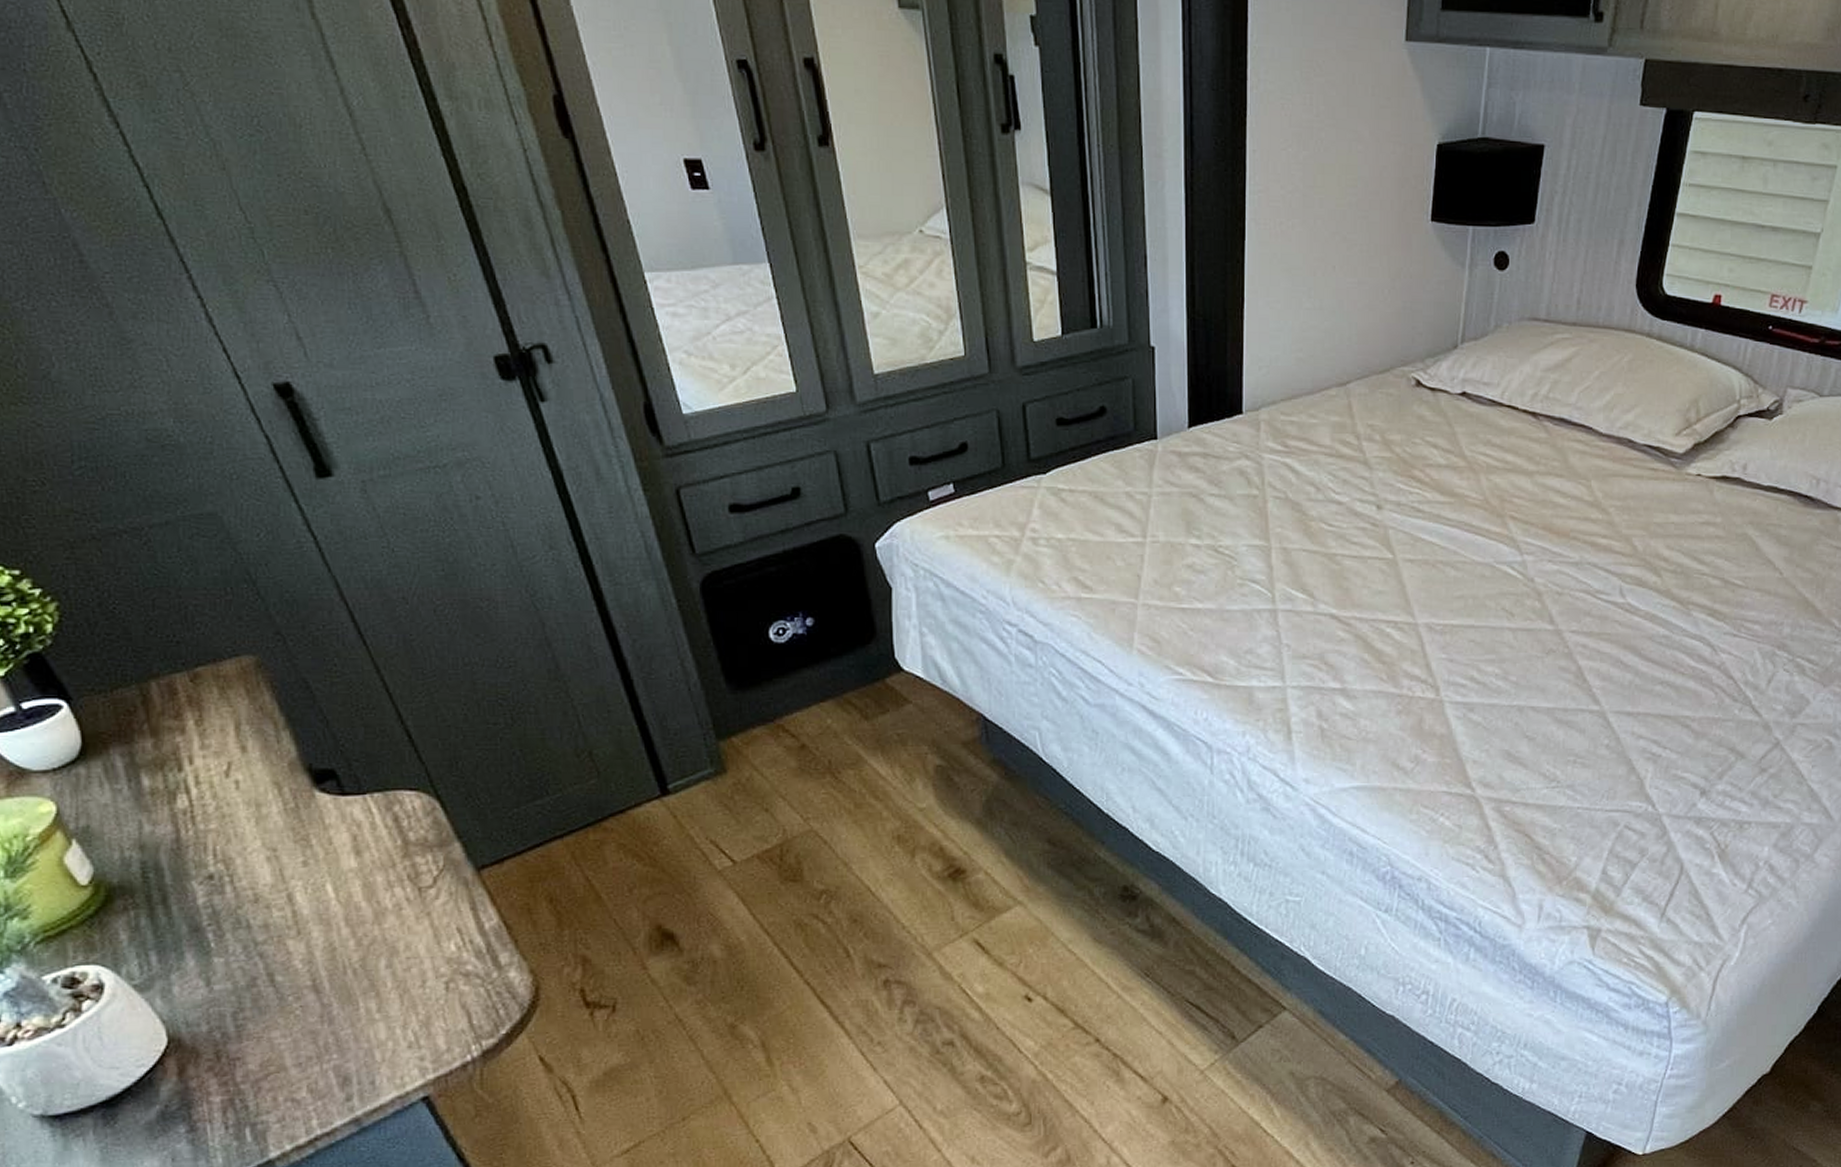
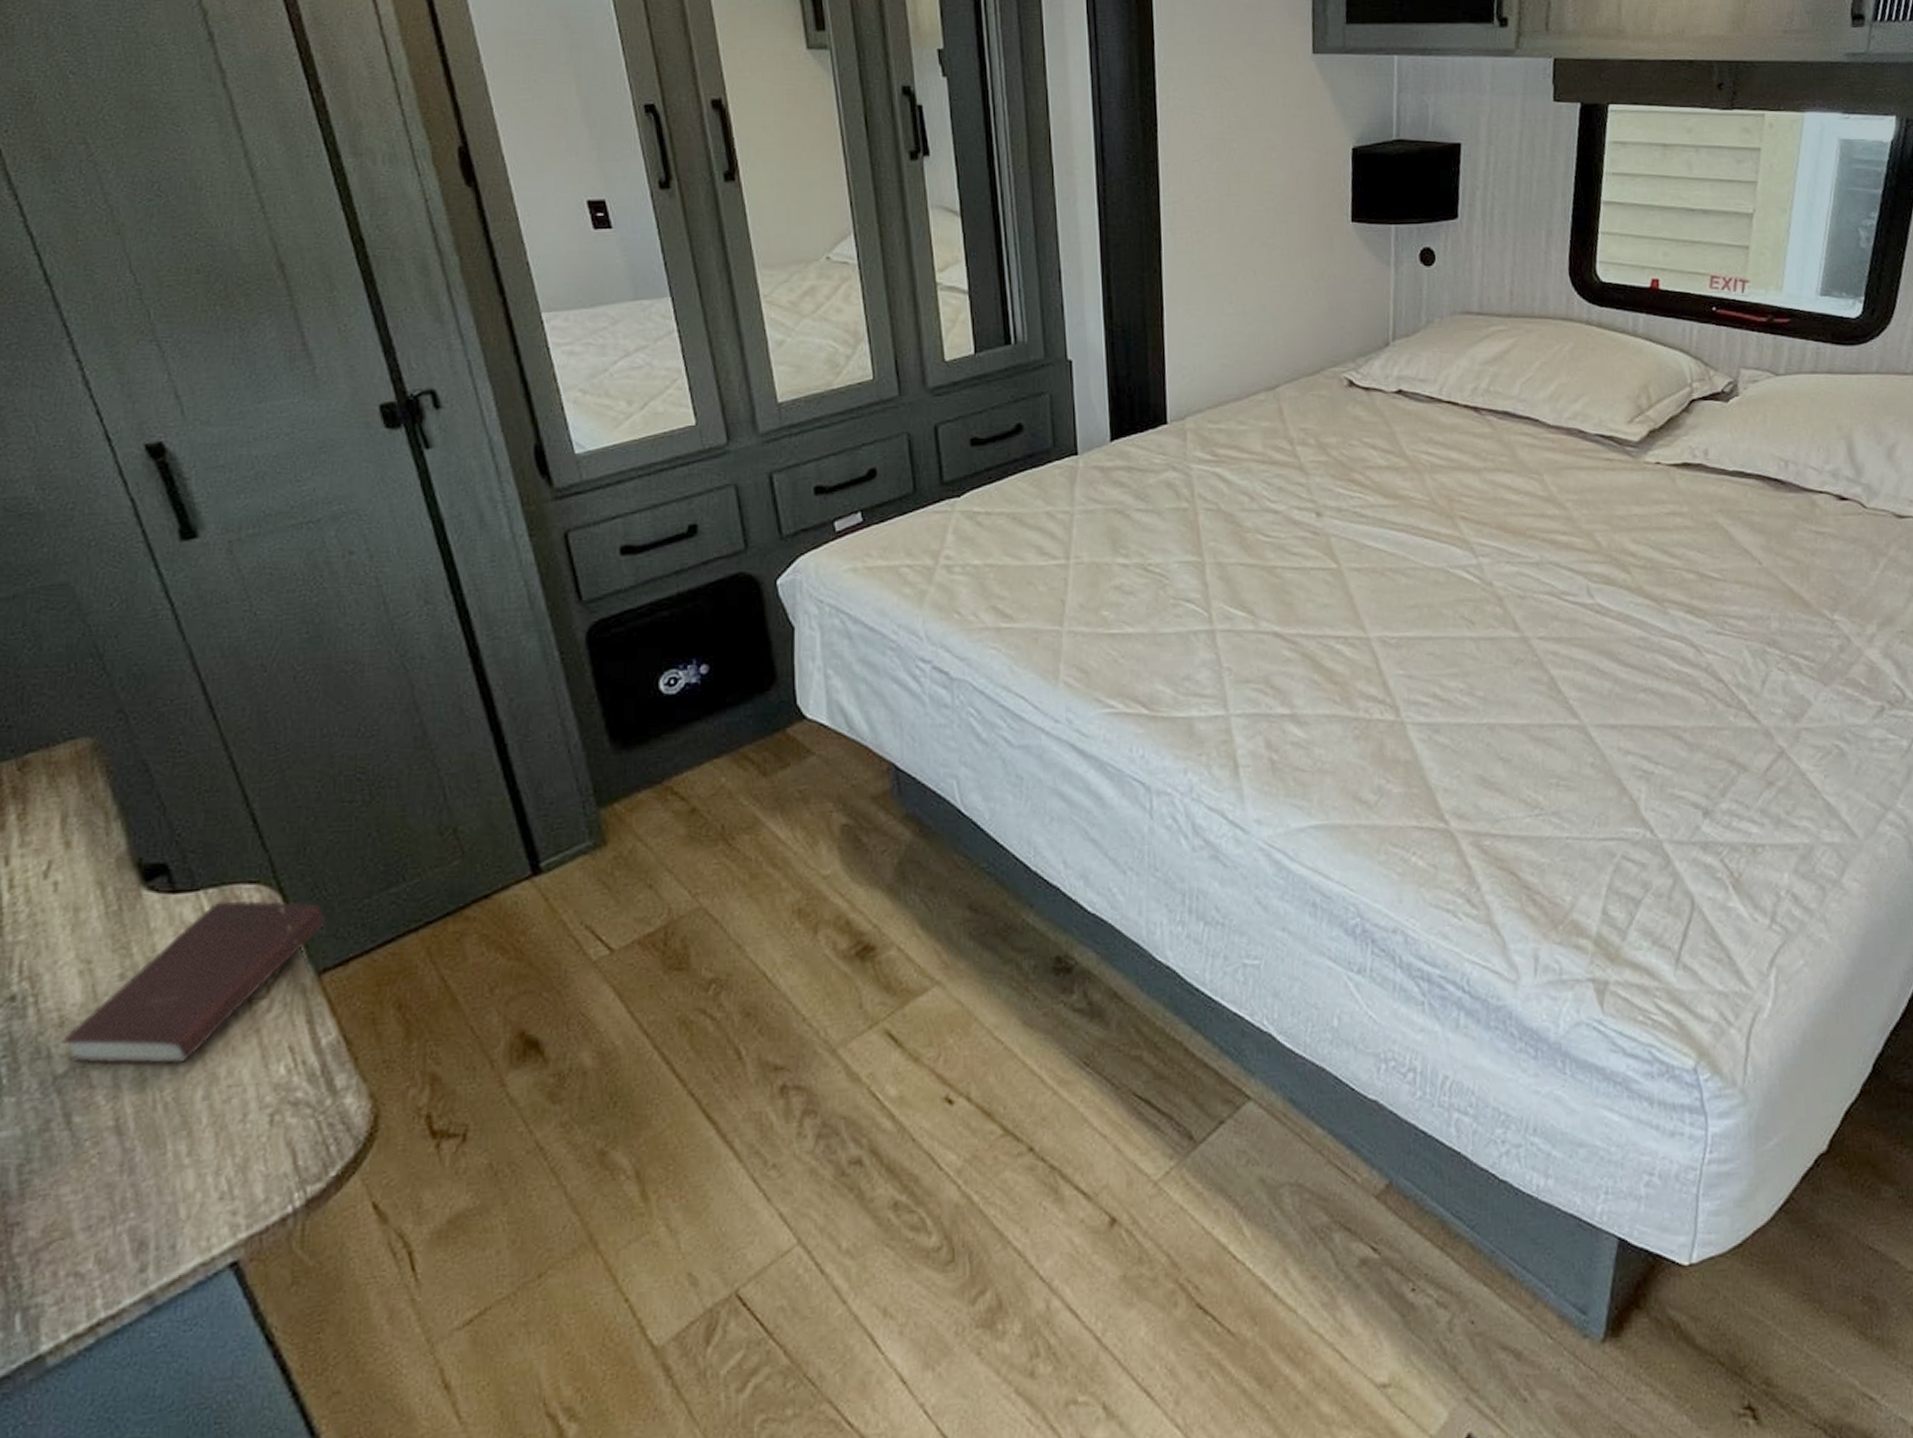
book: none [258,804,480,938] -> present [62,900,325,1065]

